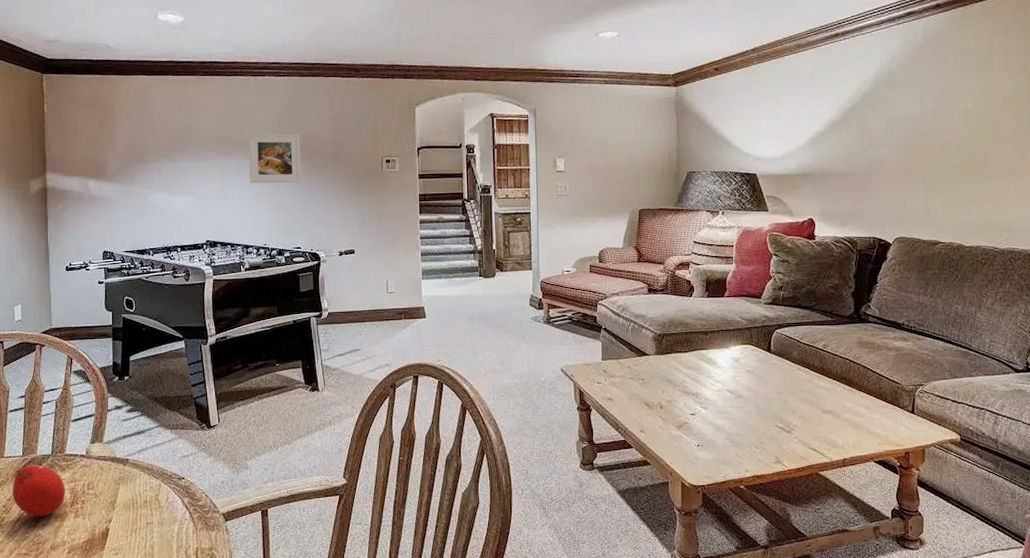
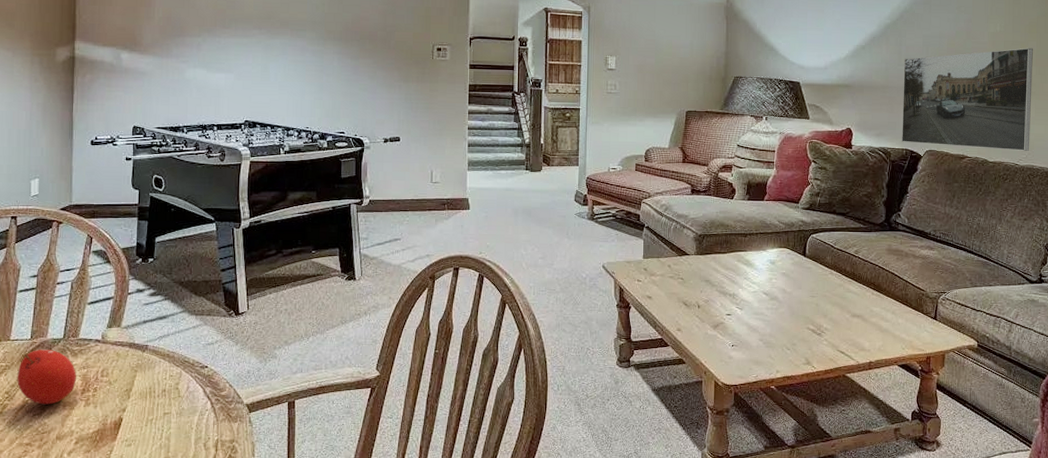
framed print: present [248,133,302,184] -> none [295,13,350,67]
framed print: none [867,124,1010,234] -> present [901,48,1033,151]

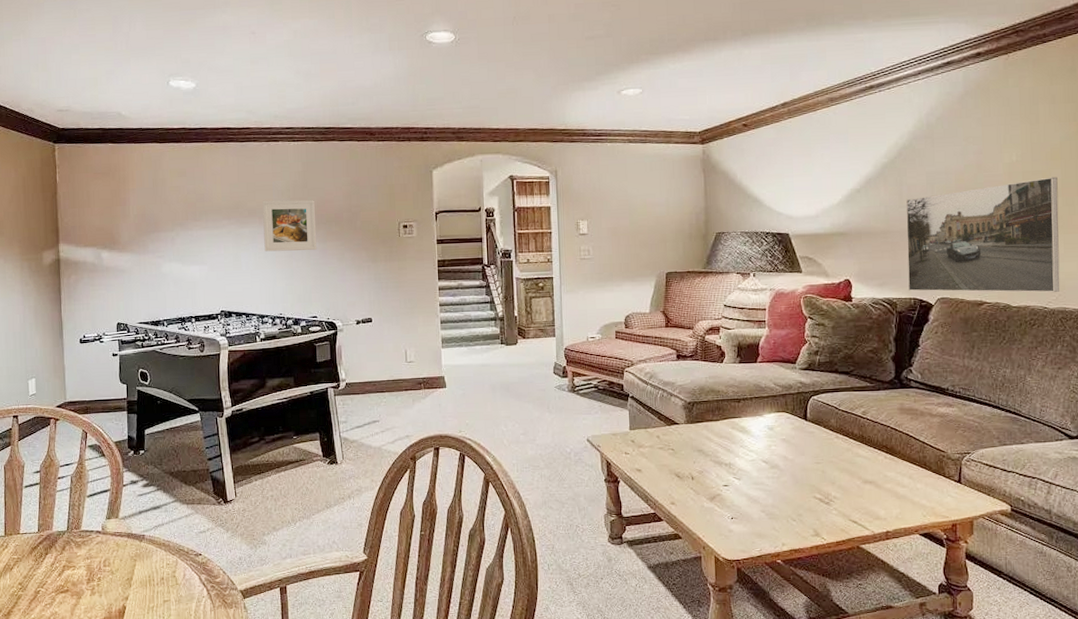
fruit: present [17,349,76,405] -> none [28,541,81,595]
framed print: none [295,13,350,67] -> present [262,199,317,252]

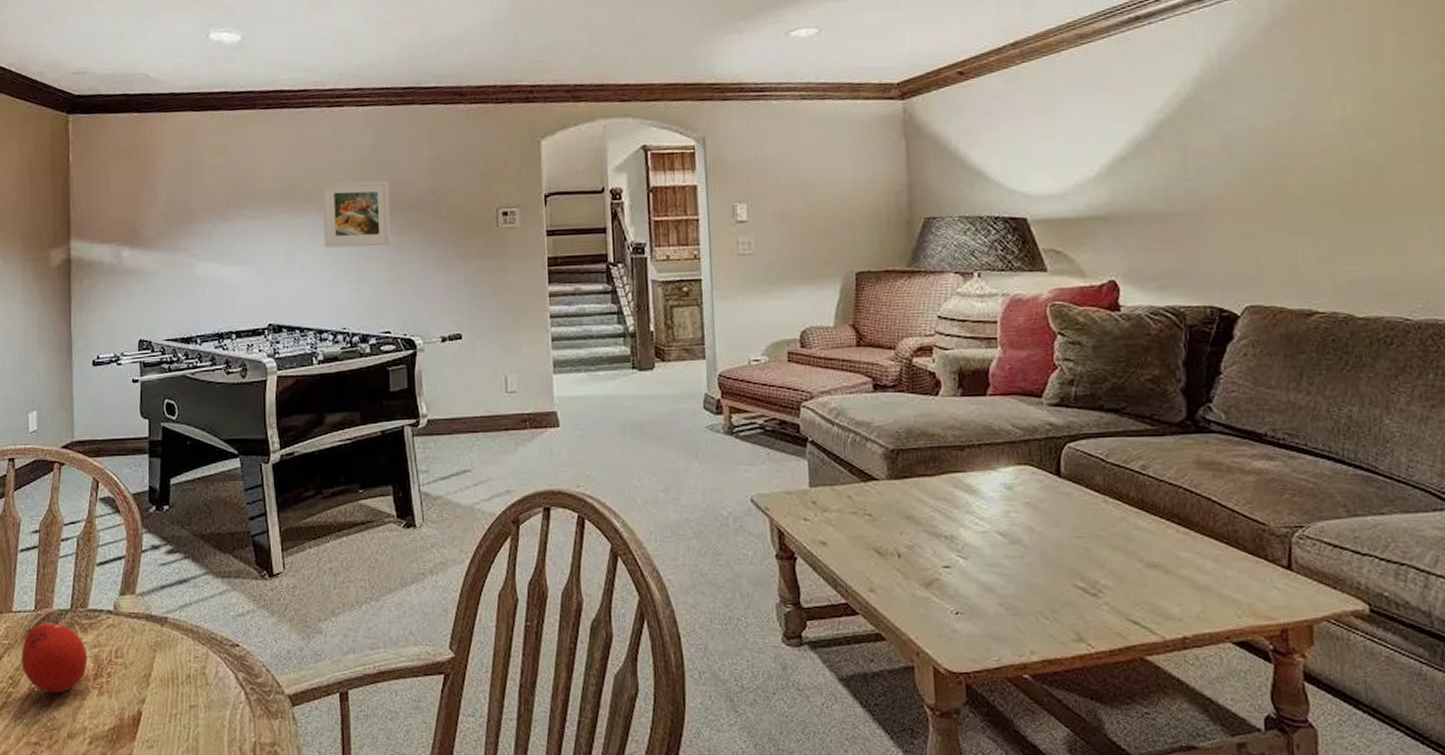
fruit: none [28,541,81,595] -> present [21,622,87,693]
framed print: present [905,176,1060,293] -> none [1192,135,1428,298]

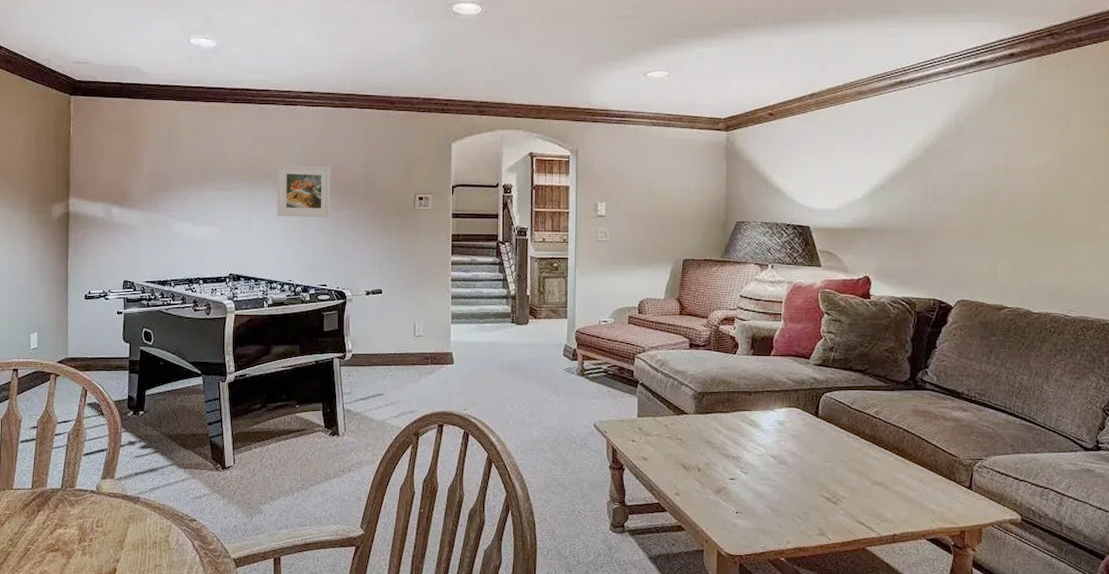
fruit: present [21,622,87,693] -> none [19,498,73,553]

